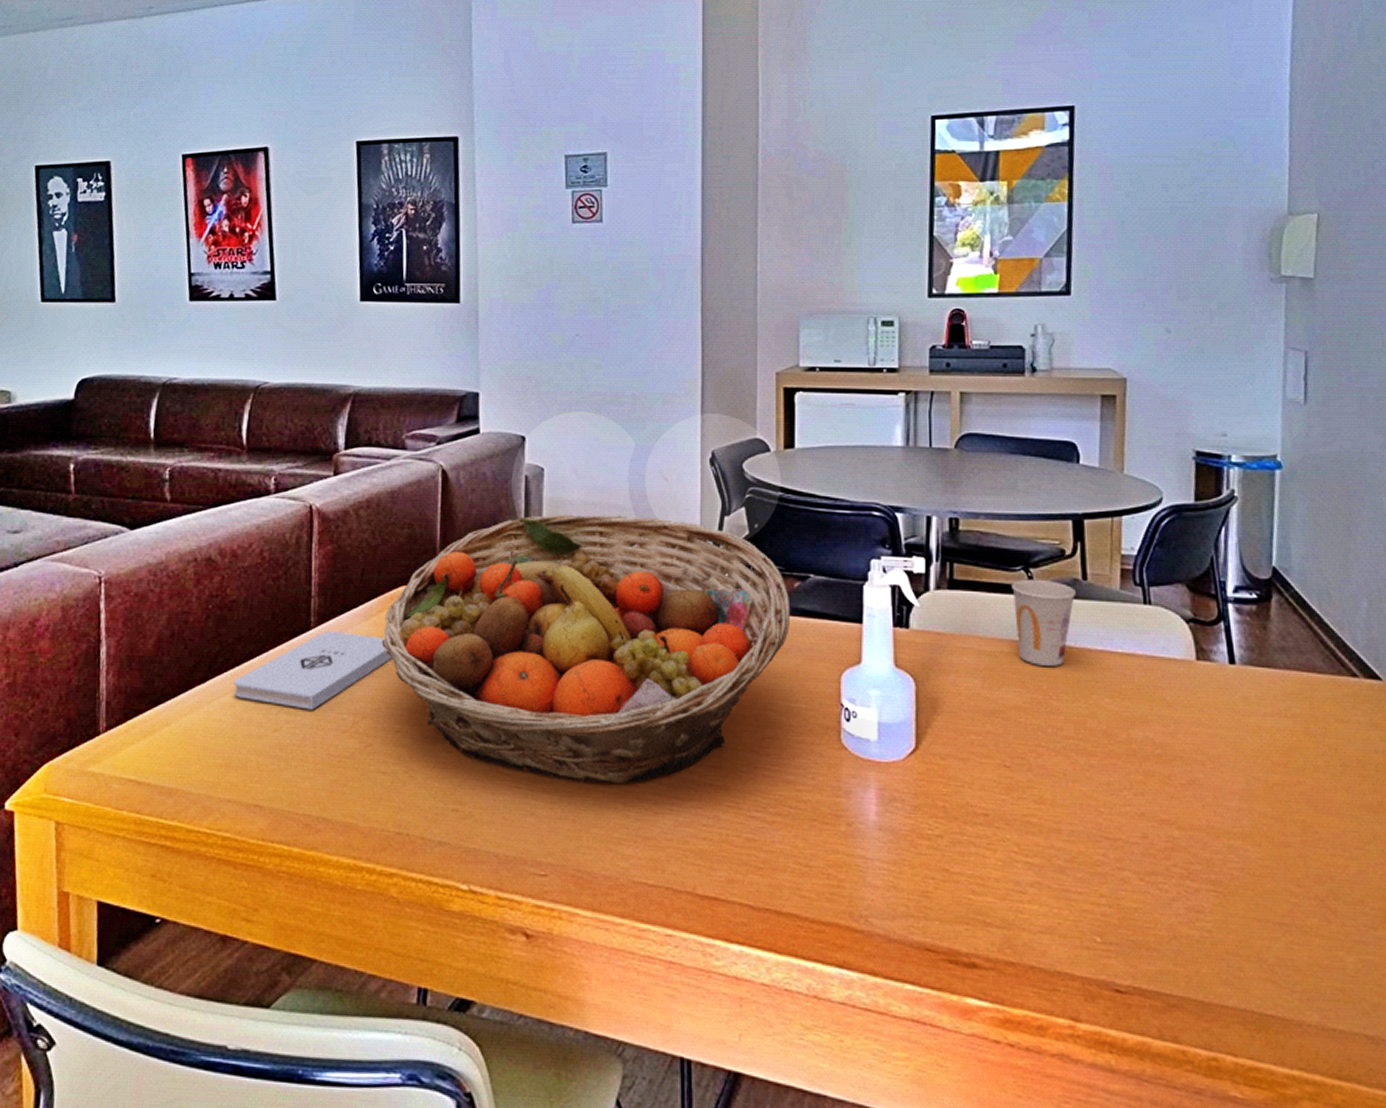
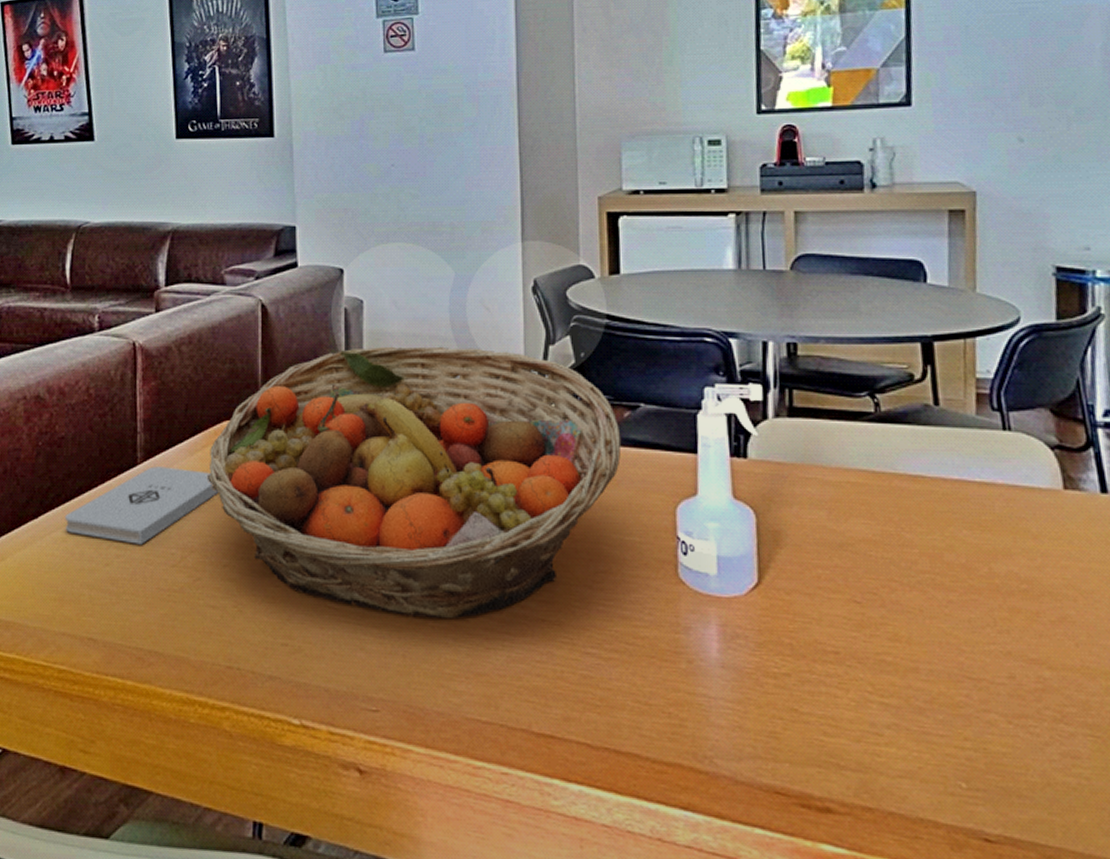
cup: present [1011,579,1076,666] -> none [856,405,927,497]

